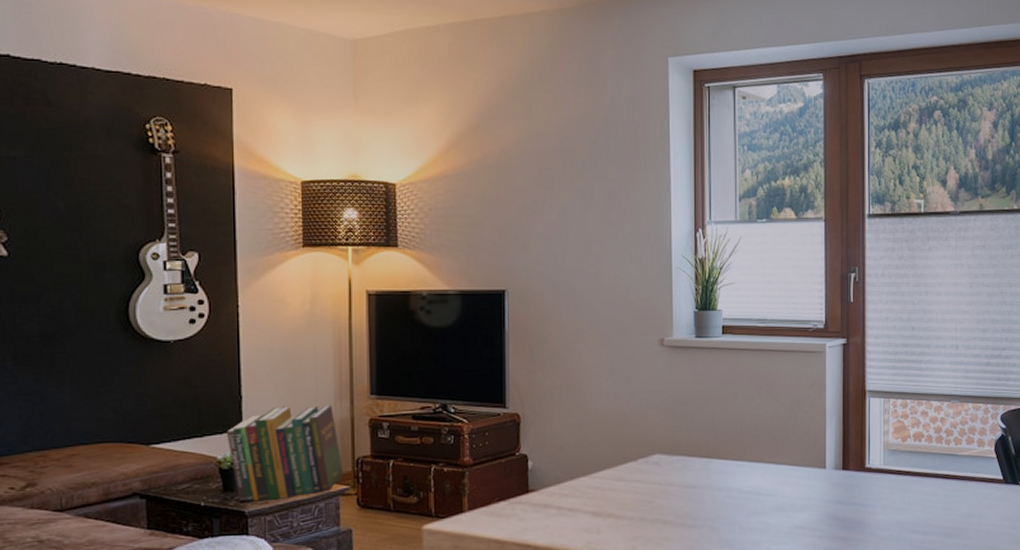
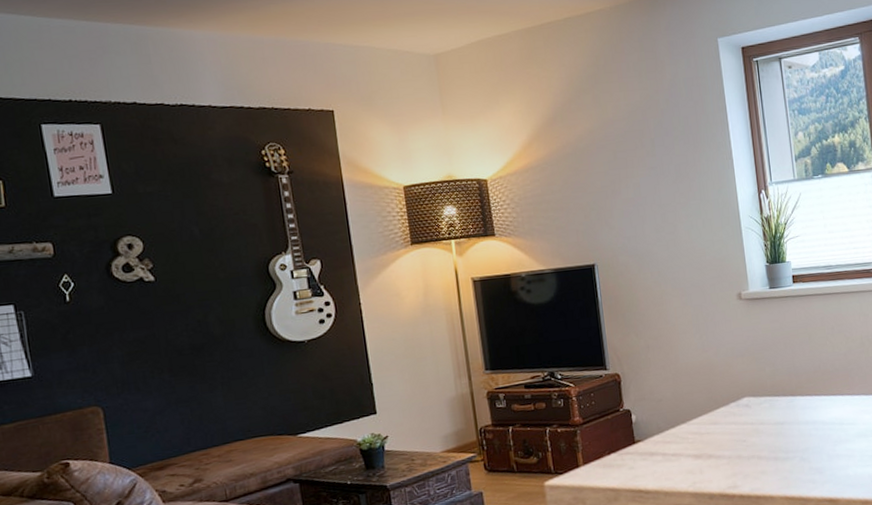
books: present [226,405,344,504] -> none [362,383,470,479]

